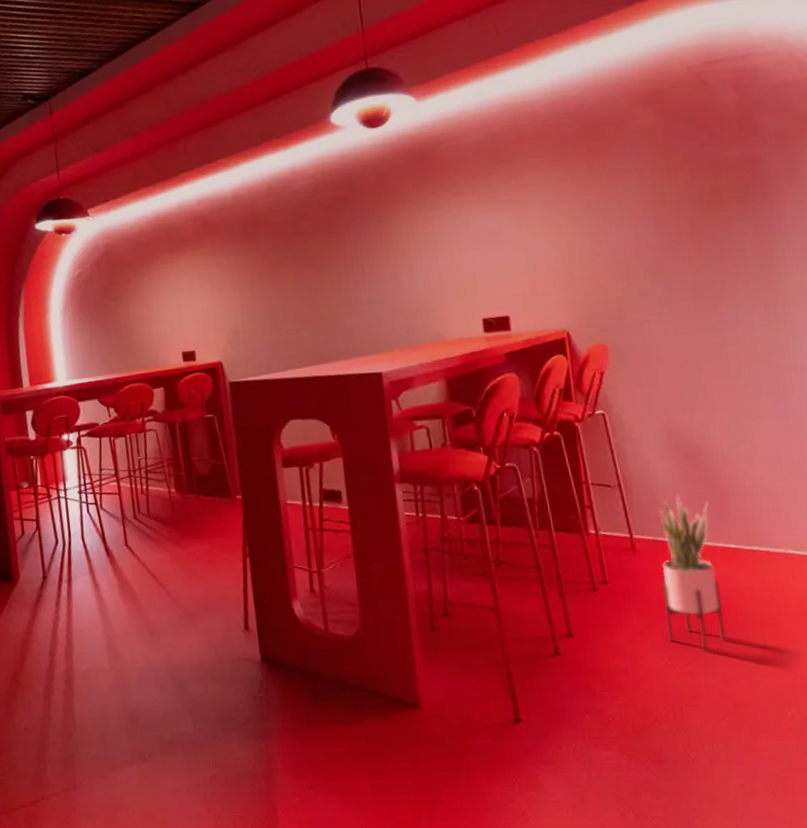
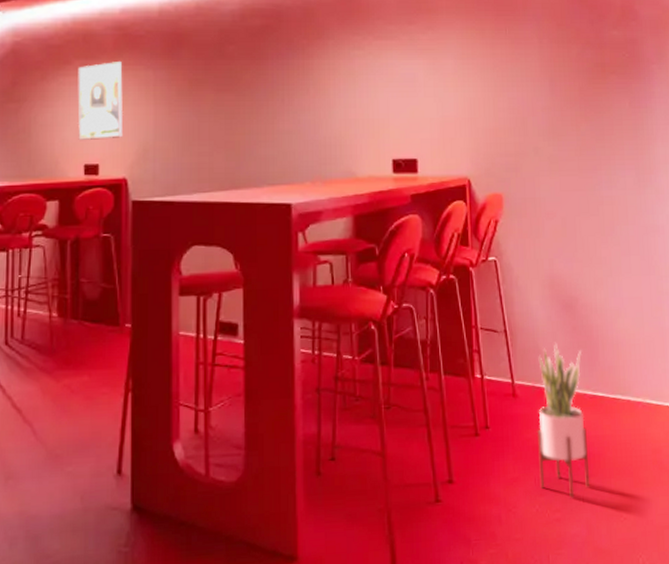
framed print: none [165,251,213,330] -> present [78,62,123,140]

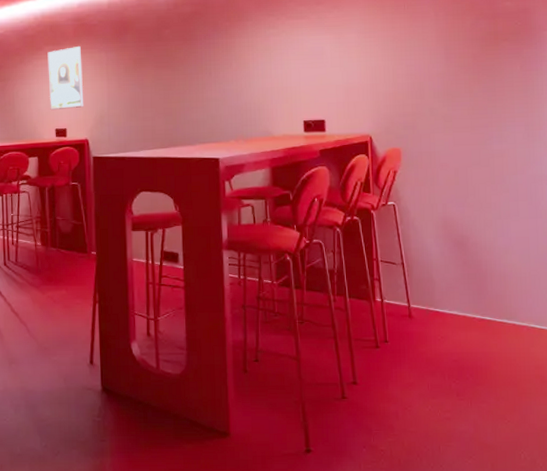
potted plant: present [536,342,590,498] -> none [430,274,478,402]

